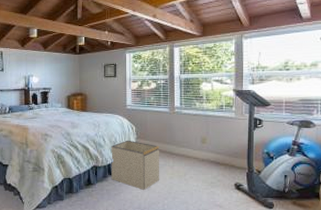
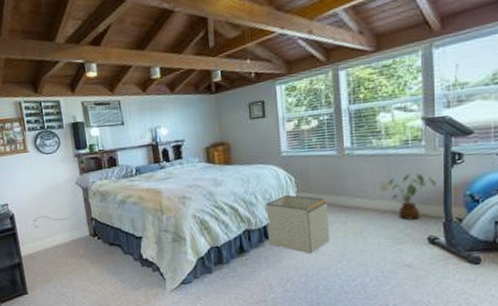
house plant: none [207,132,242,169] -> present [388,173,436,220]

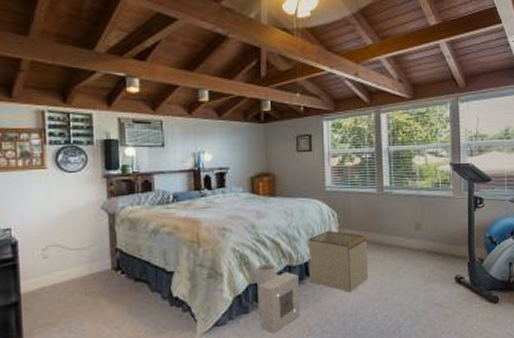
air purifier: none [214,228,262,292] -> present [251,263,301,335]
house plant: present [388,173,436,220] -> none [422,214,462,259]

